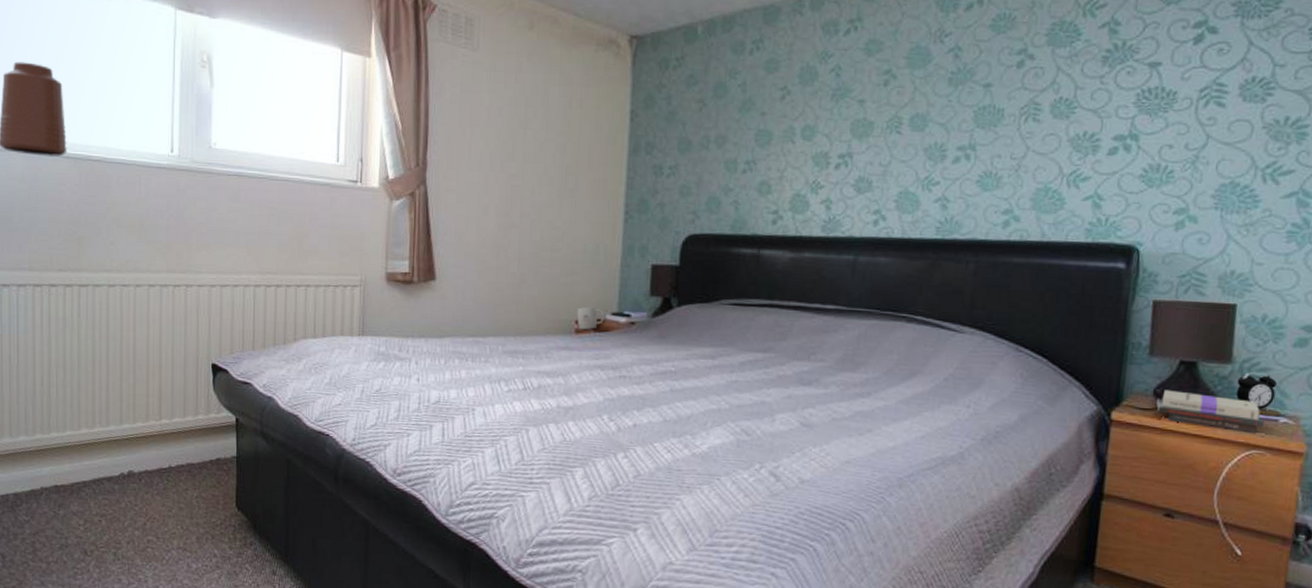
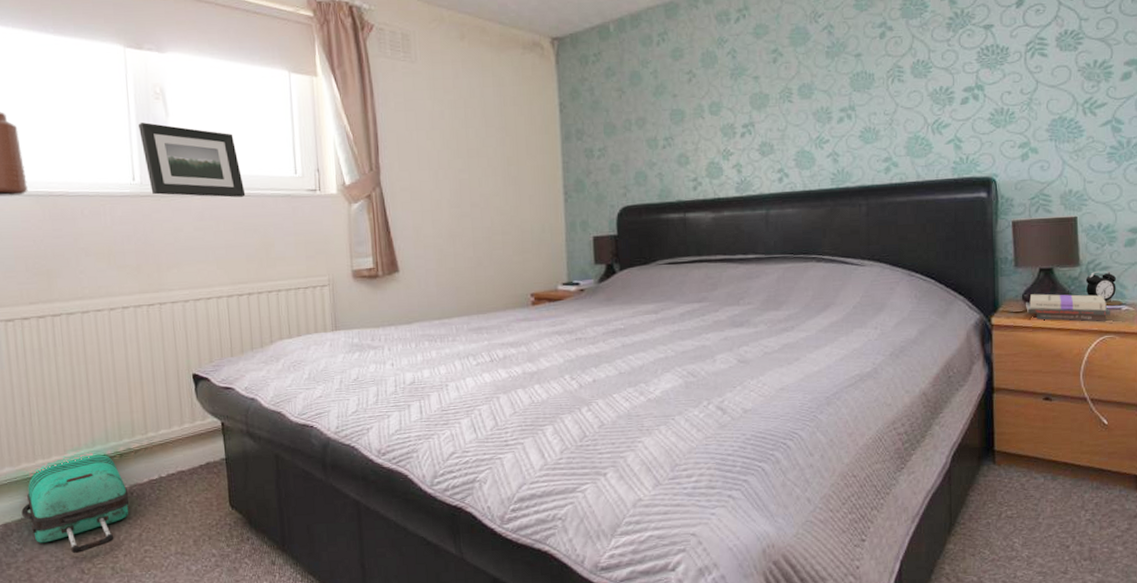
suitcase: none [32,435,137,534] -> present [21,455,129,554]
picture frame: none [182,91,284,181] -> present [139,122,246,198]
mug: present [577,306,605,330] -> none [531,279,557,302]

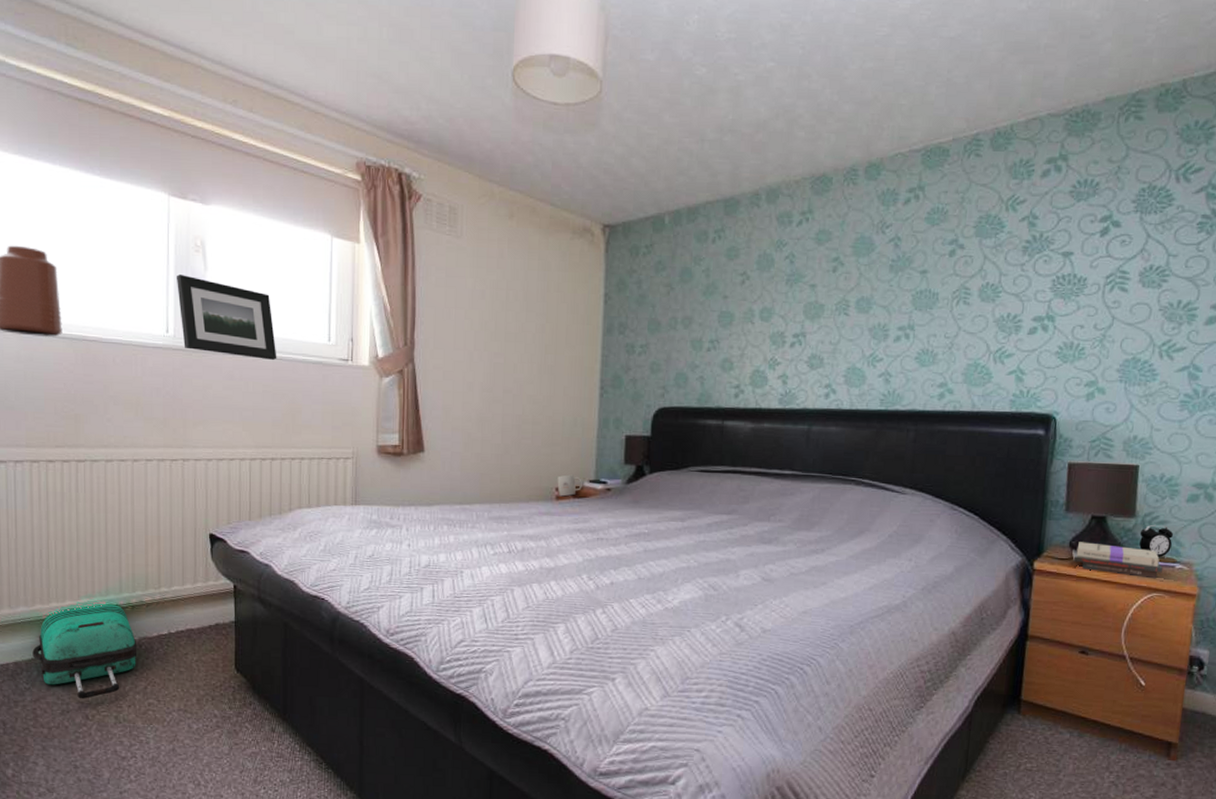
mug: none [531,279,557,302] -> present [557,474,583,497]

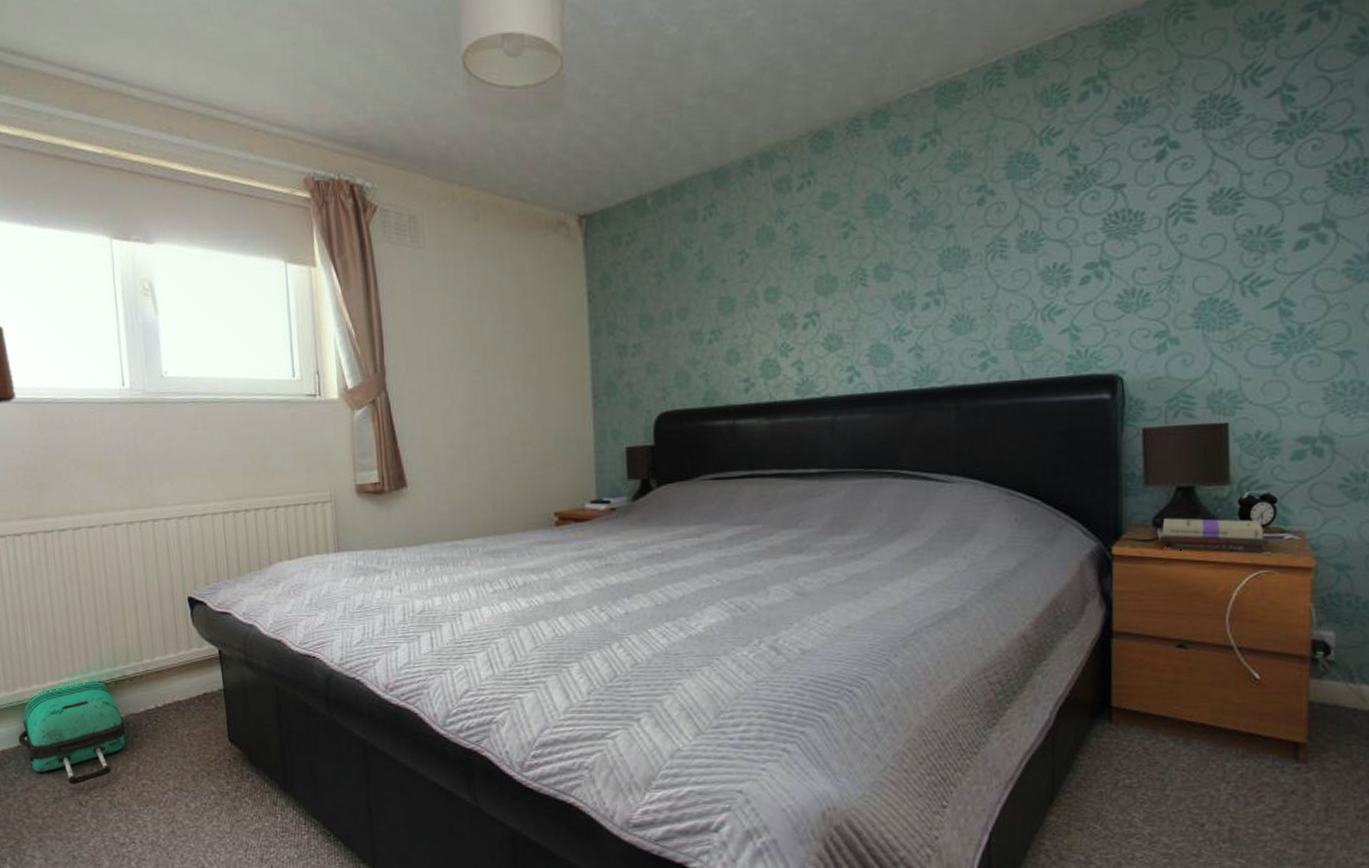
picture frame: present [177,274,277,360] -> none [127,321,241,404]
mug: present [557,474,583,497] -> none [555,497,584,522]

